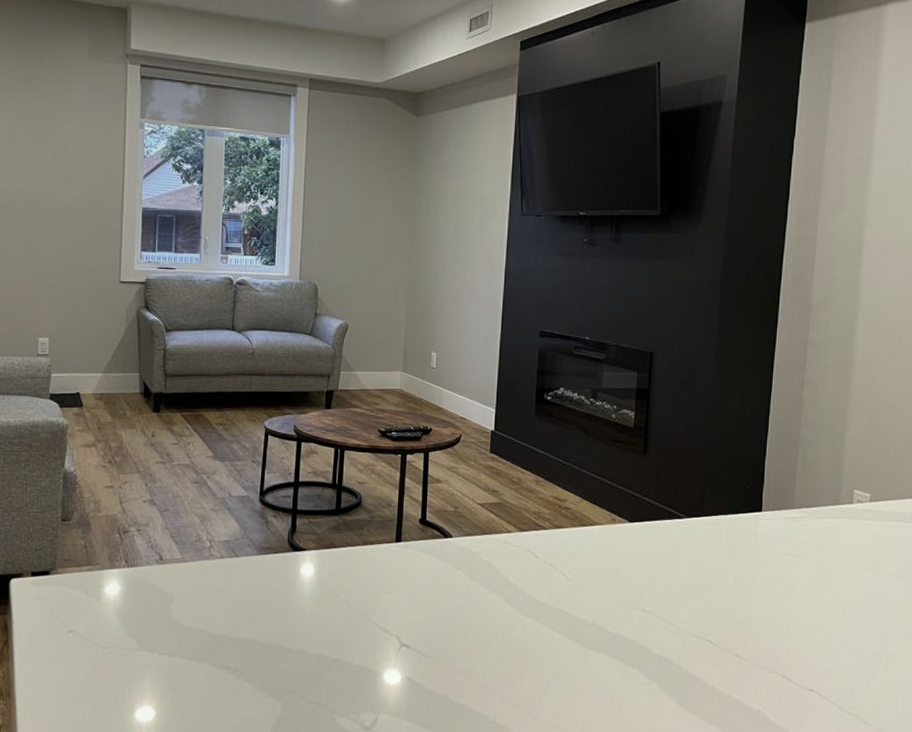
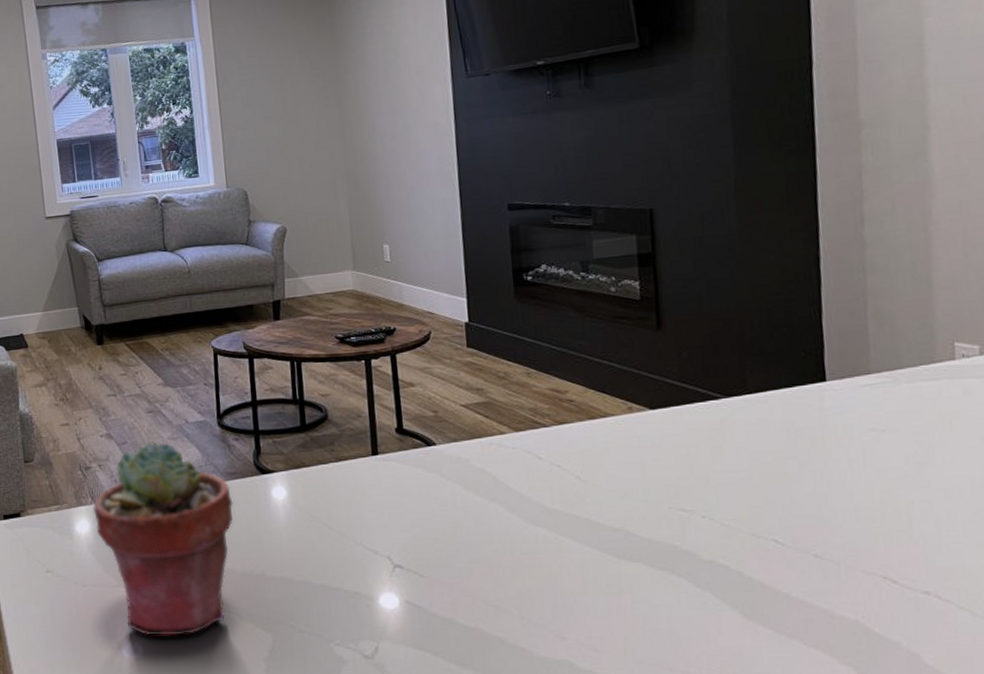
potted succulent: none [125,511,263,701] -> present [92,442,234,636]

